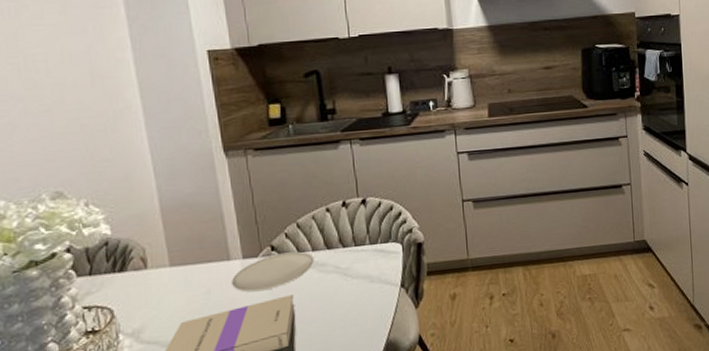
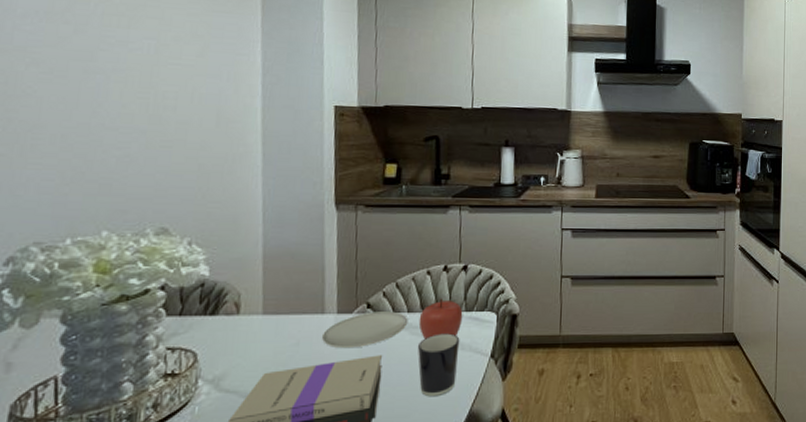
fruit: none [324,234,368,276] -> present [418,298,463,340]
mug: none [327,267,370,330] -> present [418,333,460,397]

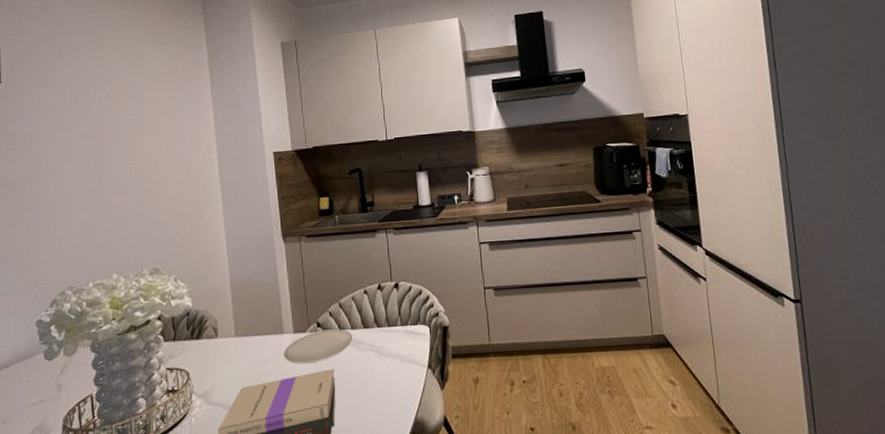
fruit: present [418,298,463,340] -> none [361,314,400,353]
mug: present [418,333,460,397] -> none [364,346,400,406]

